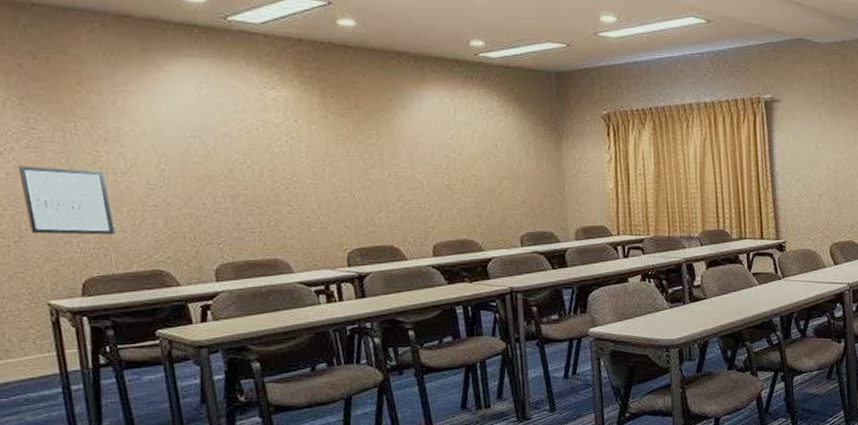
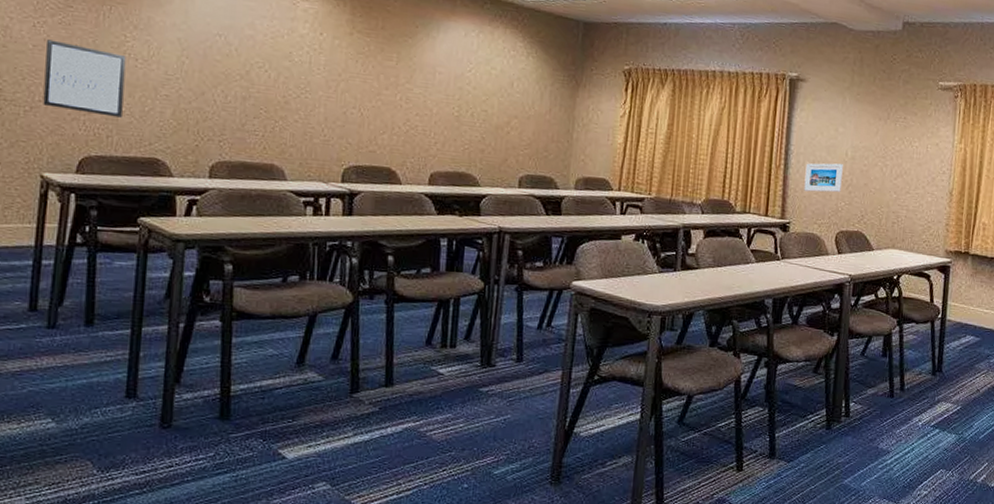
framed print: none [792,178,829,210] -> present [804,163,843,193]

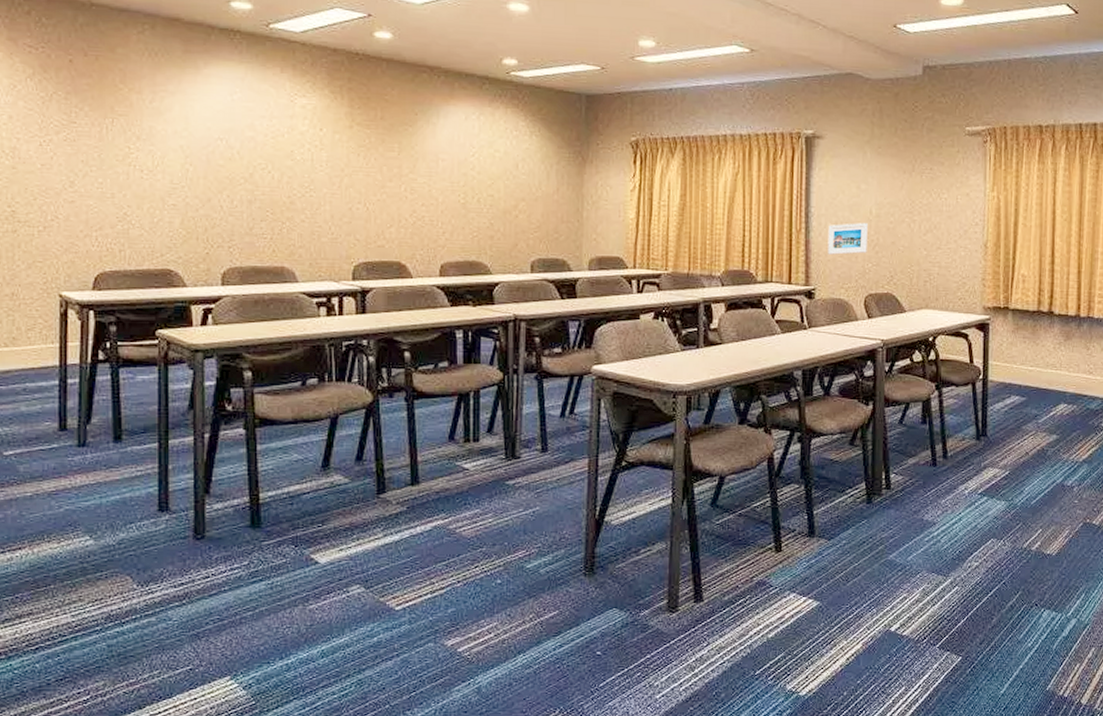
wall art: present [43,39,126,118] -> none [53,157,132,231]

